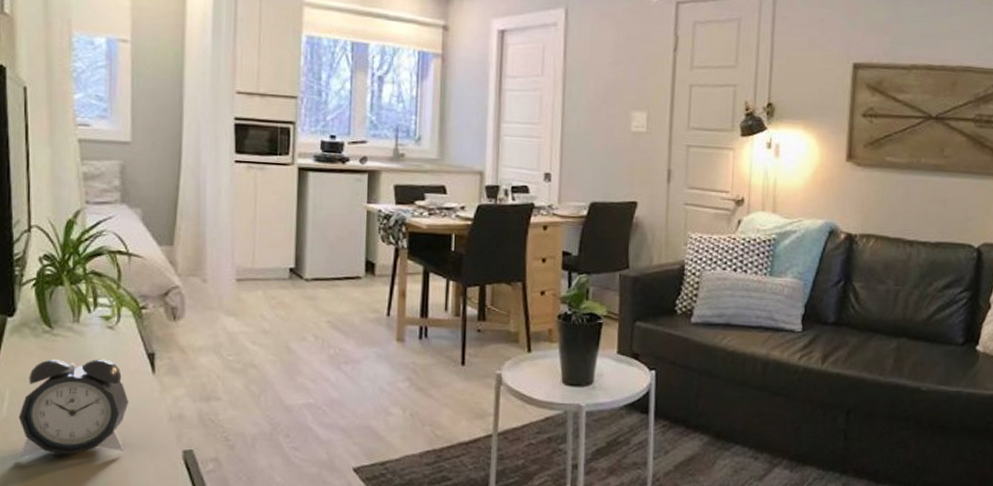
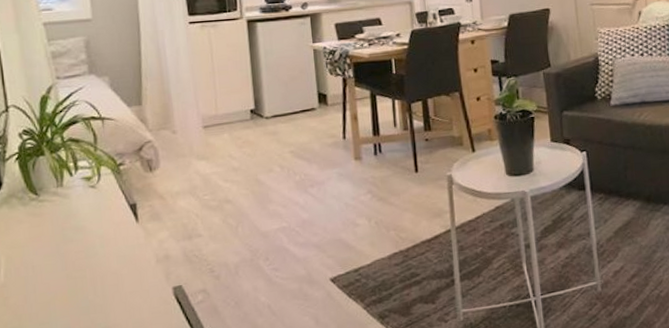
alarm clock: present [18,359,129,456] -> none [15,215,118,316]

